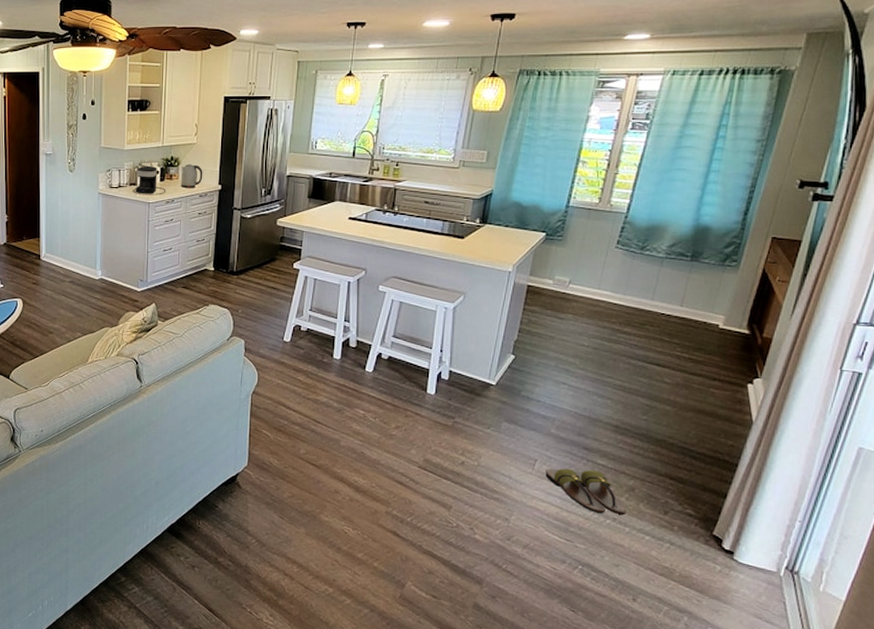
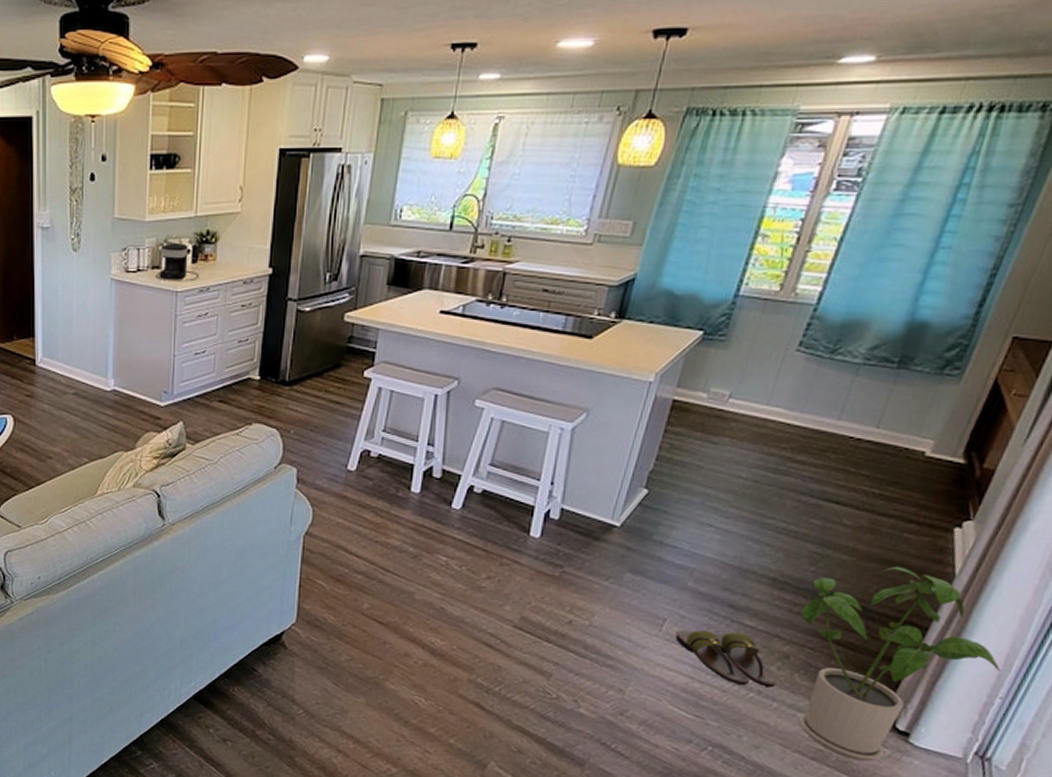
kettle: present [180,163,203,188] -> none [218,239,249,272]
house plant: none [640,415,797,576] -> present [798,566,1001,761]

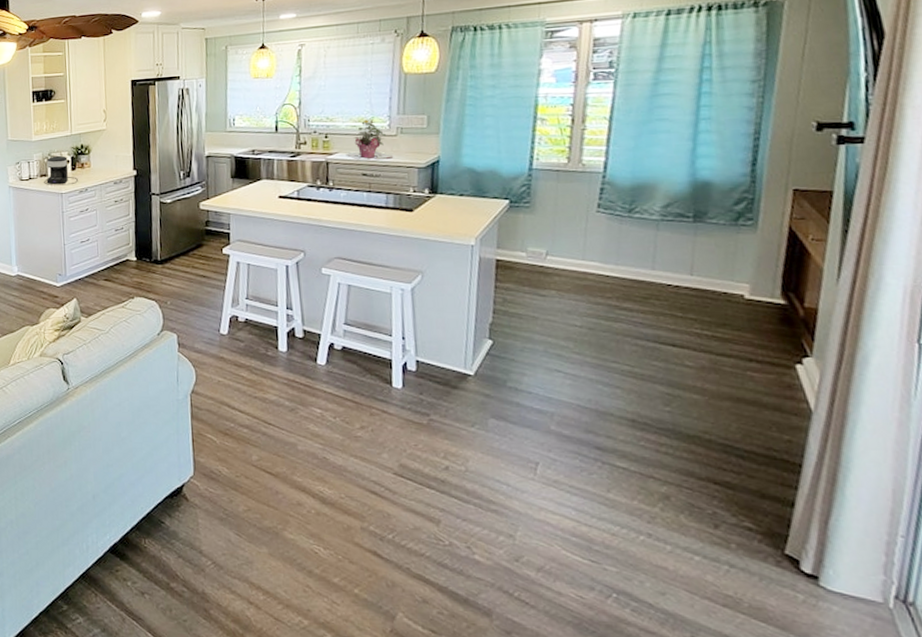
potted flower: none [528,220,584,274] -> present [345,118,394,161]
sandal: present [675,629,777,688] -> none [551,472,664,530]
house plant: present [798,566,1001,761] -> none [669,404,892,608]

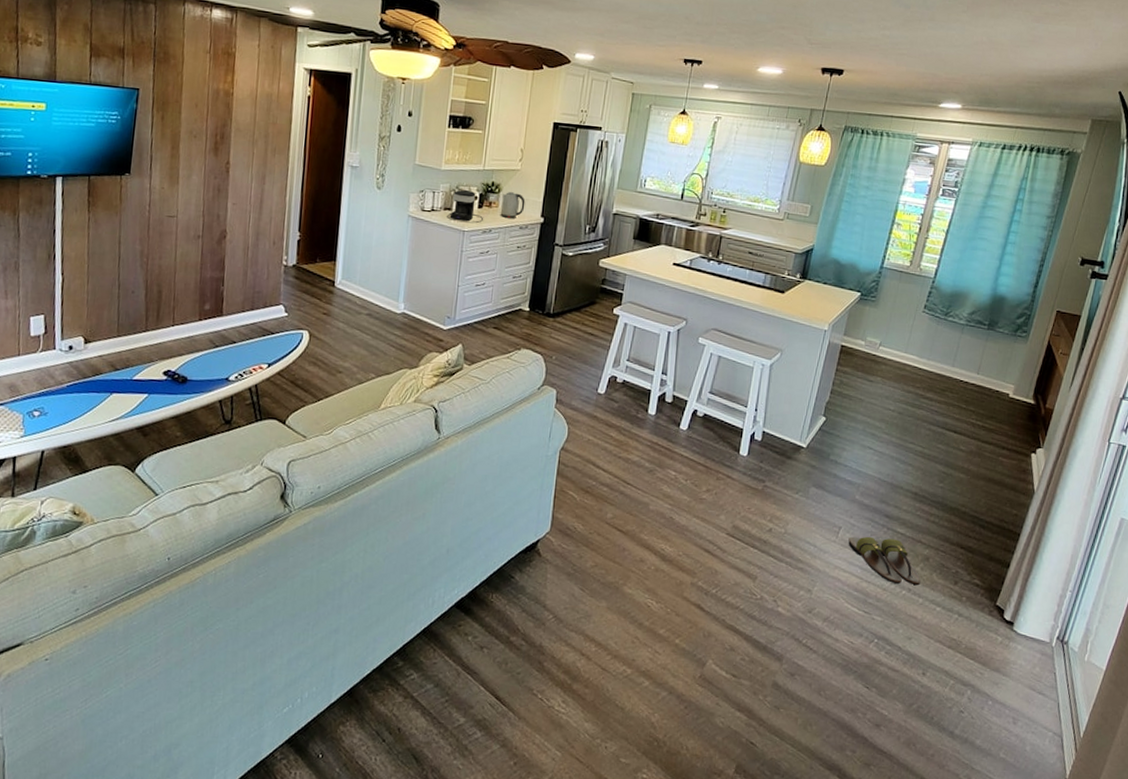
kettle: none [93,150,116,176] -> present [500,191,525,218]
potted flower: present [345,118,394,161] -> none [738,200,777,241]
sandal: none [551,472,664,530] -> present [848,536,921,586]

